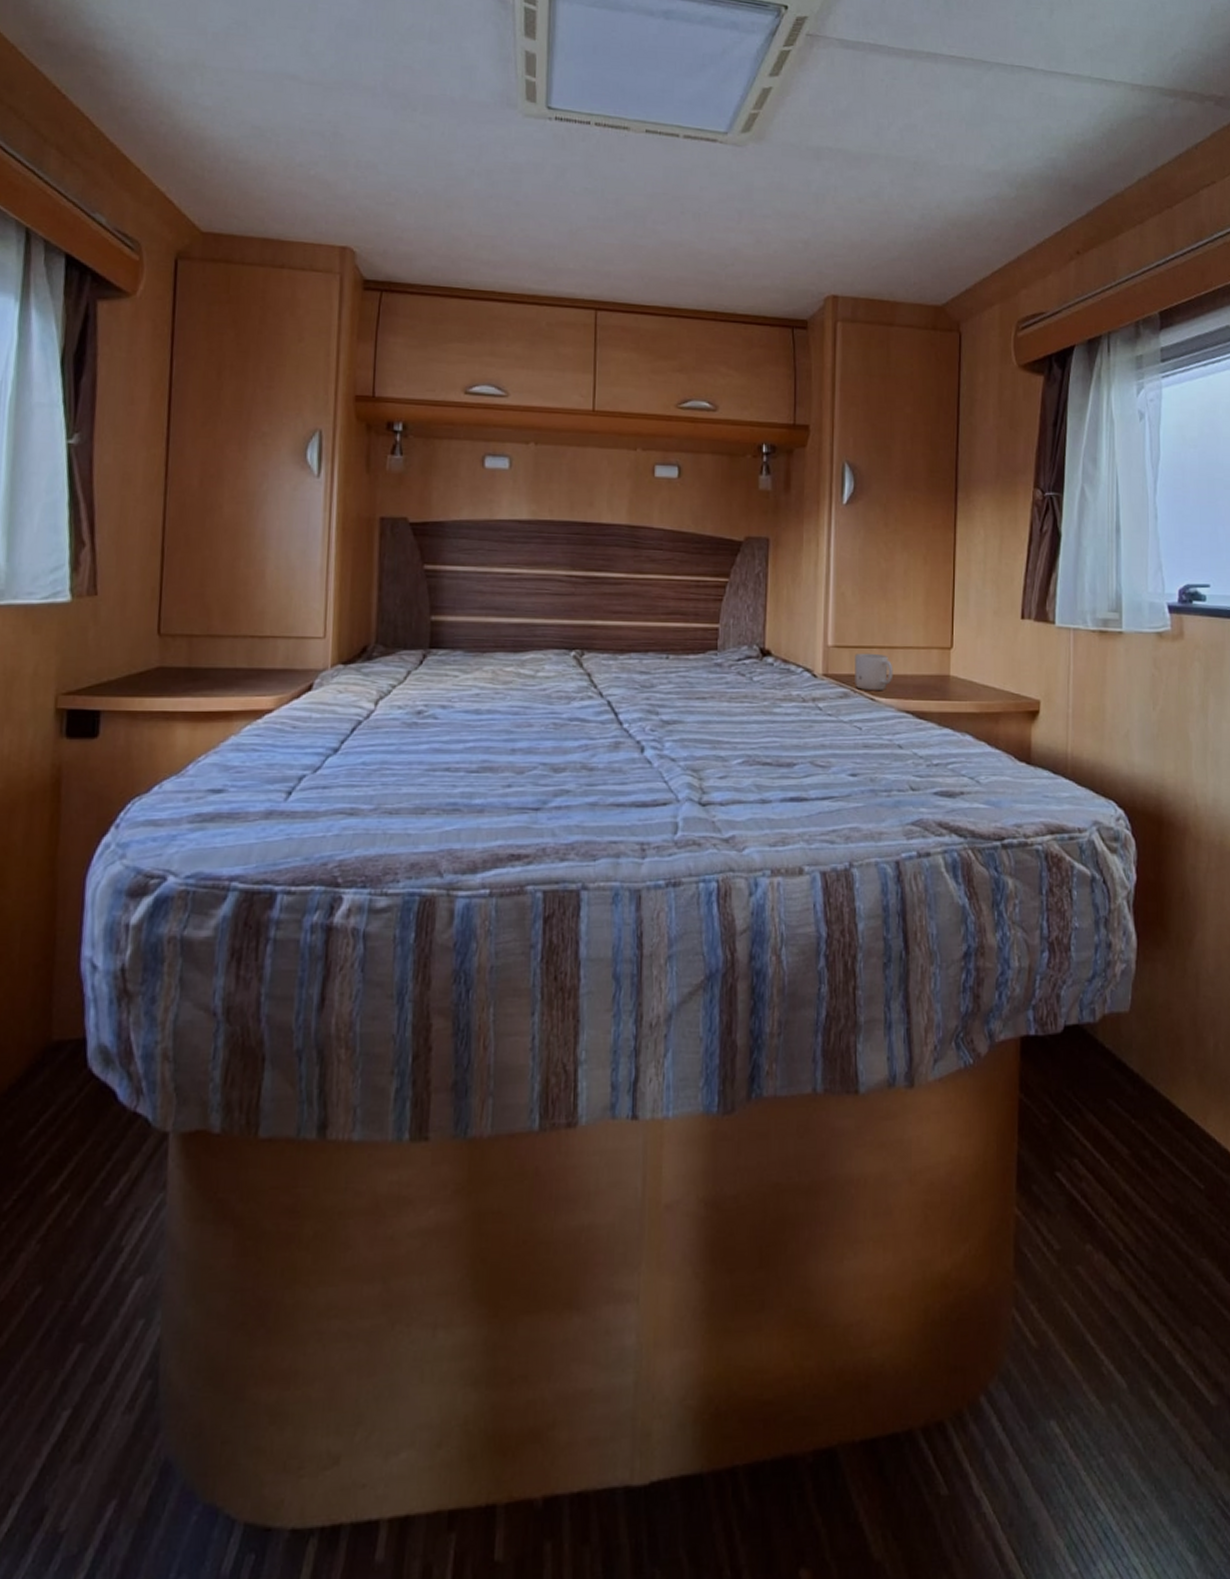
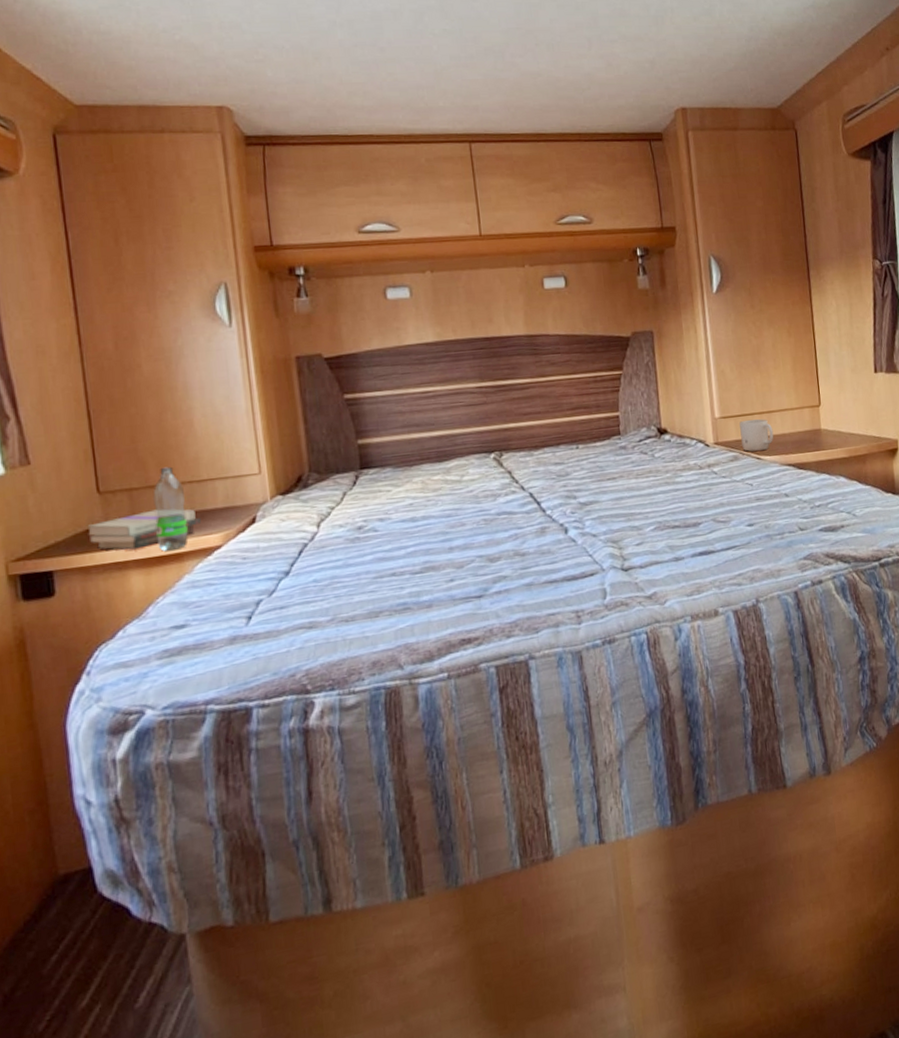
books: none [141,661,256,700] -> present [87,509,201,550]
bottle: none [209,617,244,707] -> present [152,466,189,552]

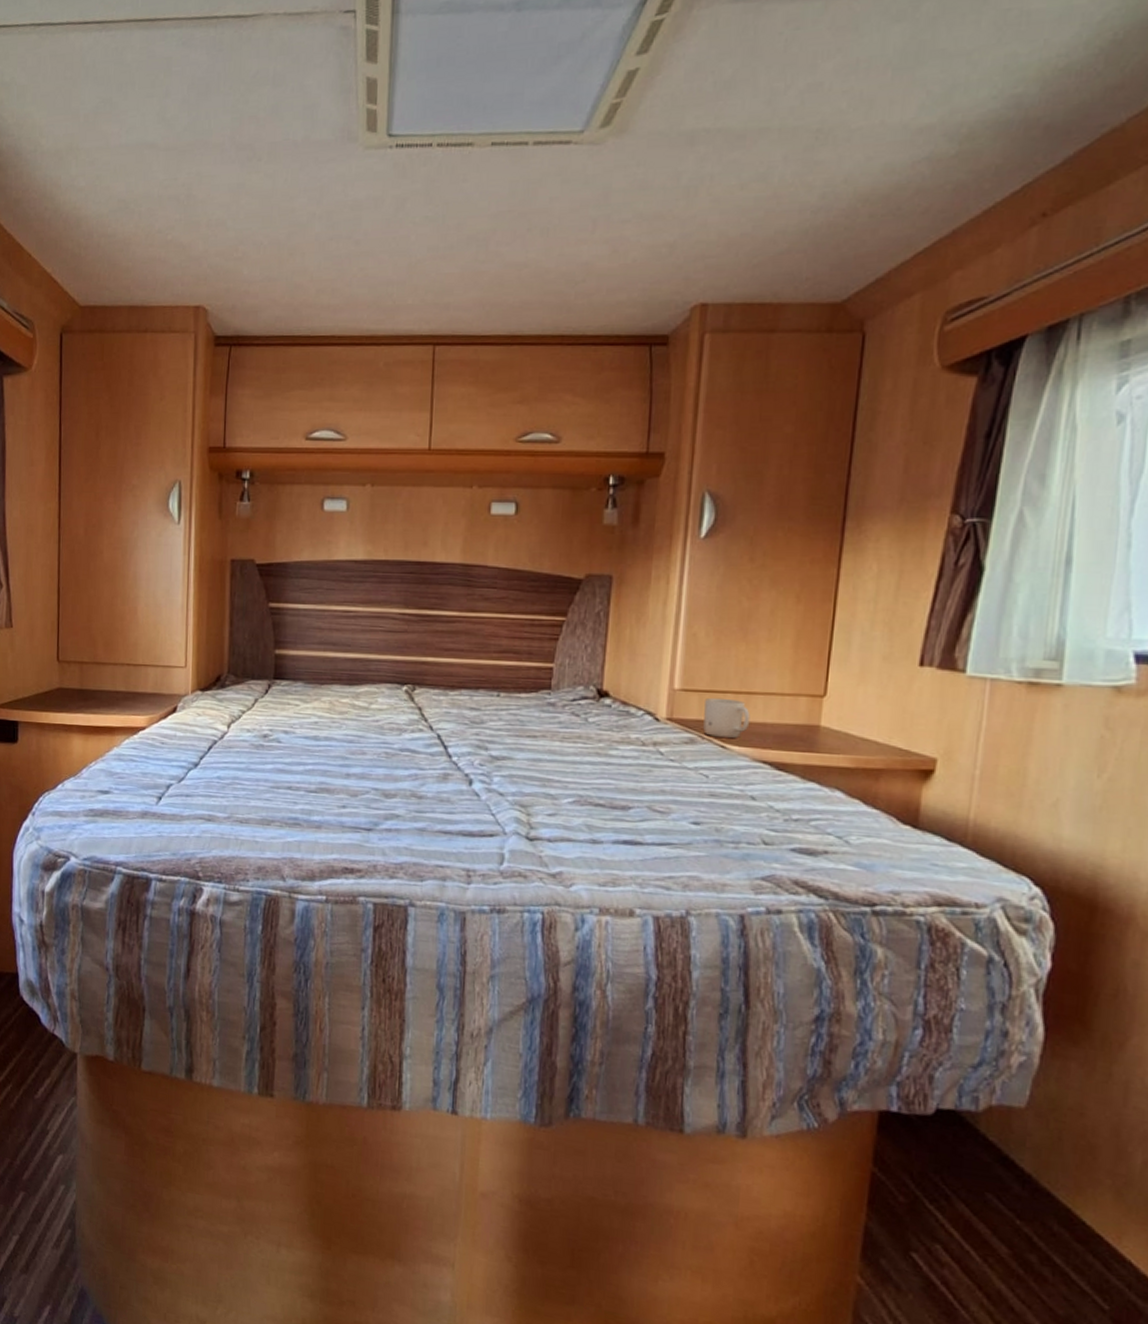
books: present [87,509,201,550] -> none [46,684,132,716]
bottle: present [152,466,189,552] -> none [96,647,122,724]

